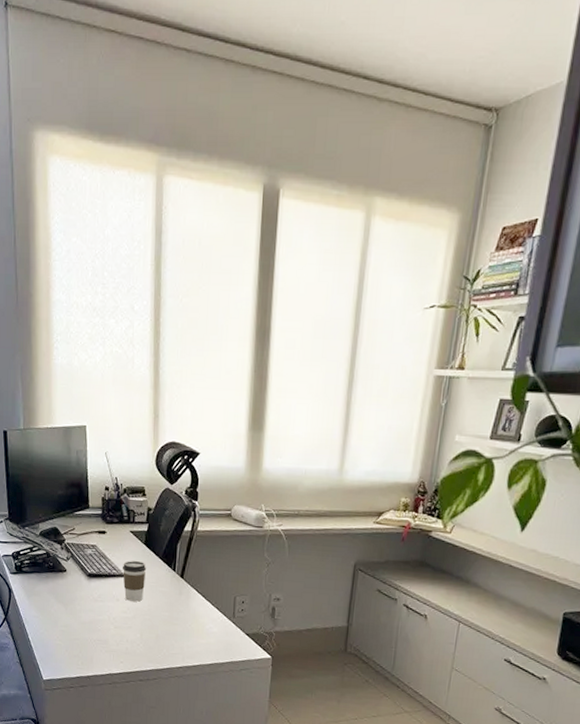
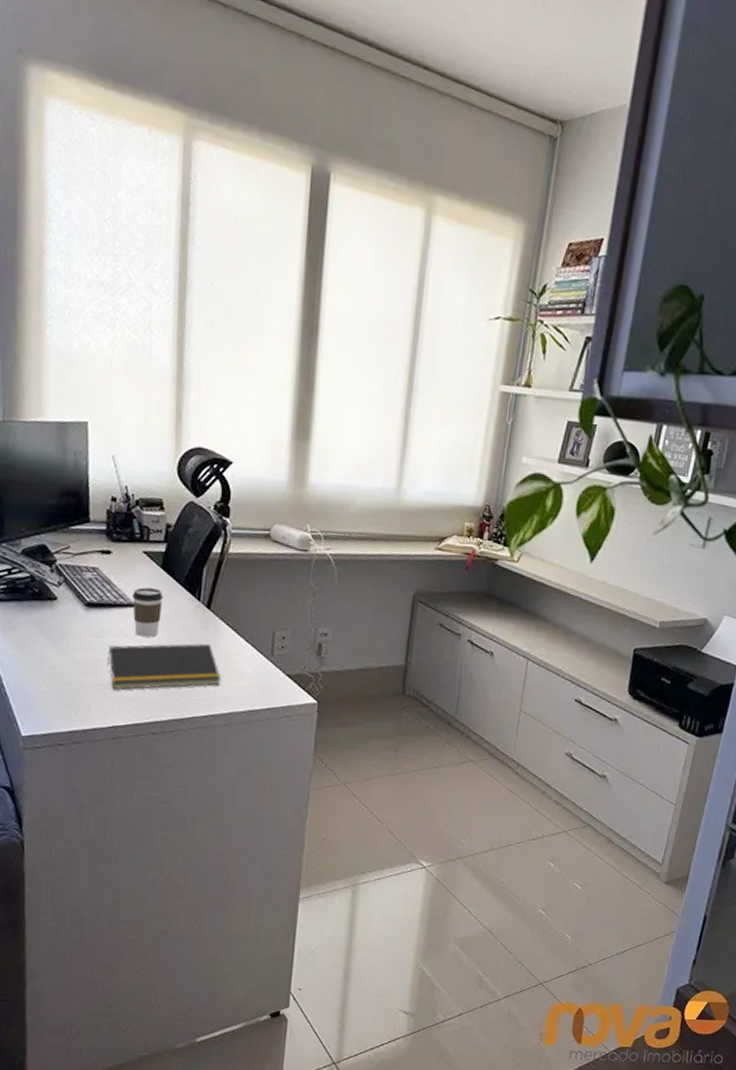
notepad: none [104,606,193,645] -> present [107,643,221,690]

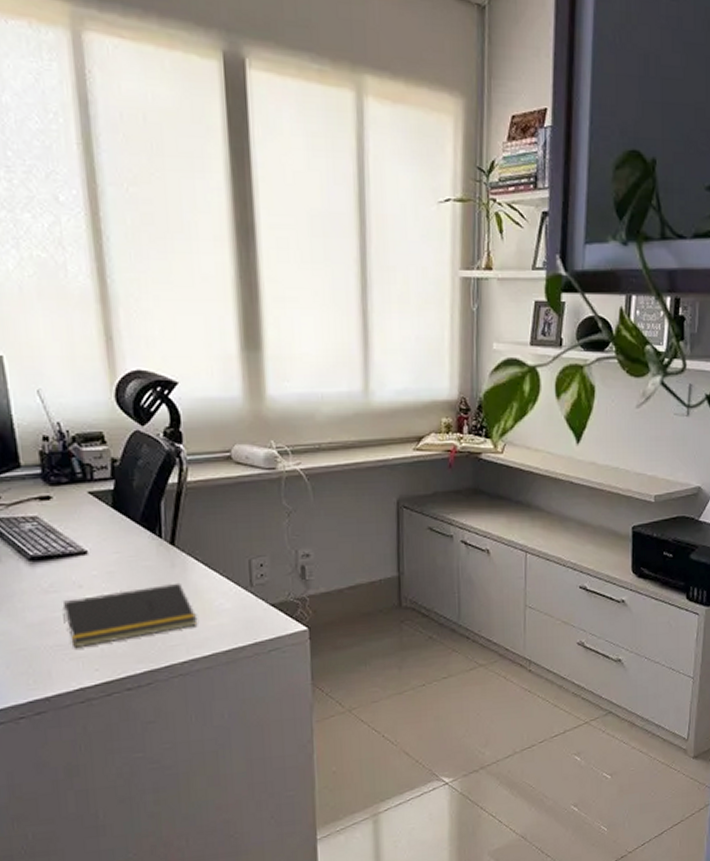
coffee cup: present [131,587,164,637] -> none [81,531,120,586]

